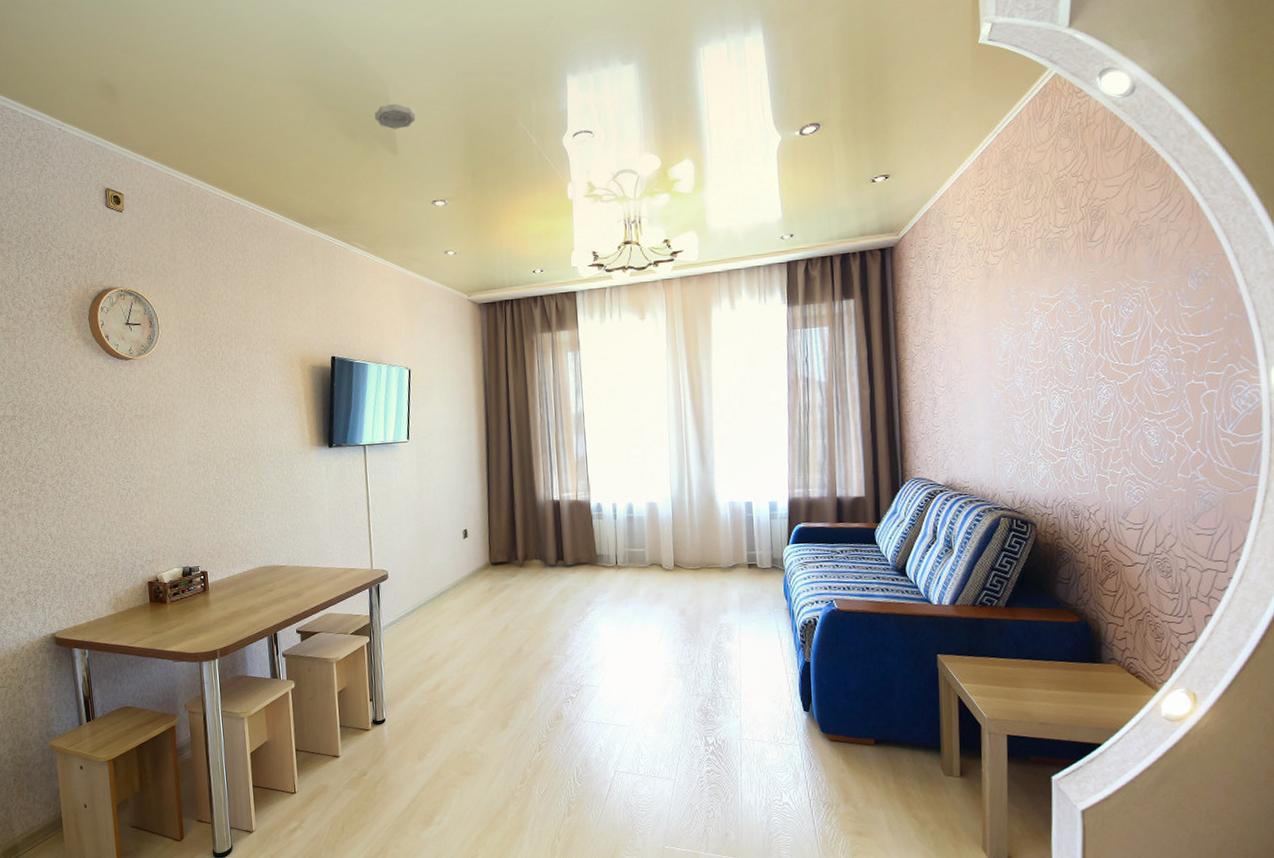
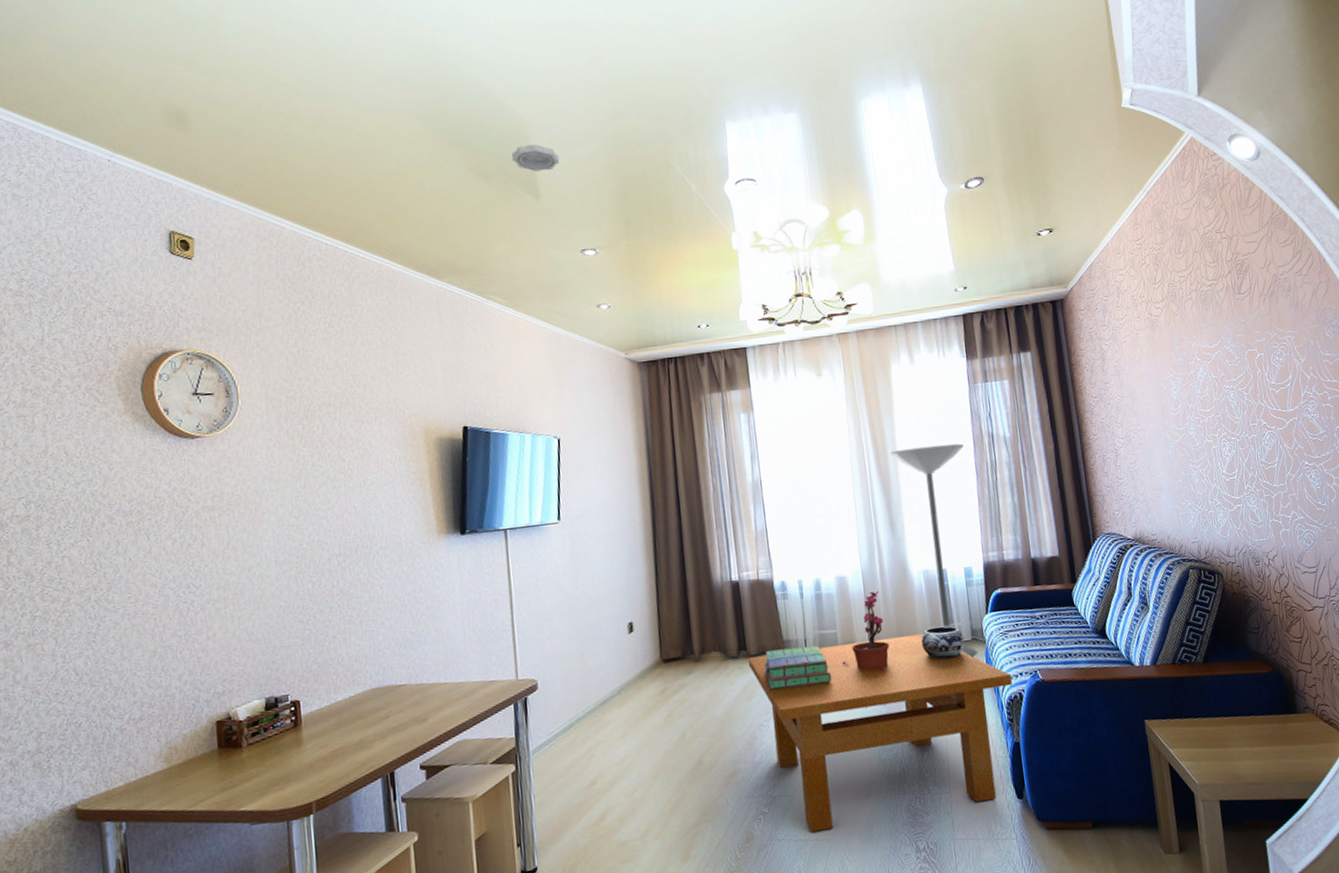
table: none [564,558,807,718] -> present [747,633,1012,833]
stack of books: none [578,560,639,596] -> present [764,645,832,690]
potted plant: none [648,518,693,588] -> present [841,591,889,671]
floor lamp: none [705,386,778,583] -> present [889,443,978,658]
decorative bowl: none [723,553,765,582] -> present [921,625,965,659]

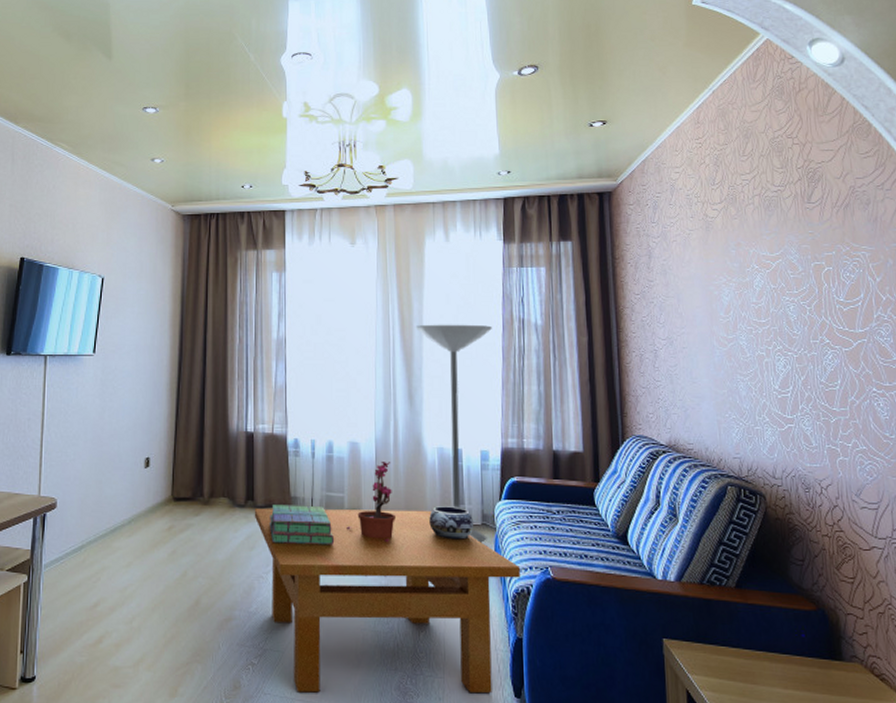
smoke detector: present [511,144,560,172] -> none [91,10,134,35]

